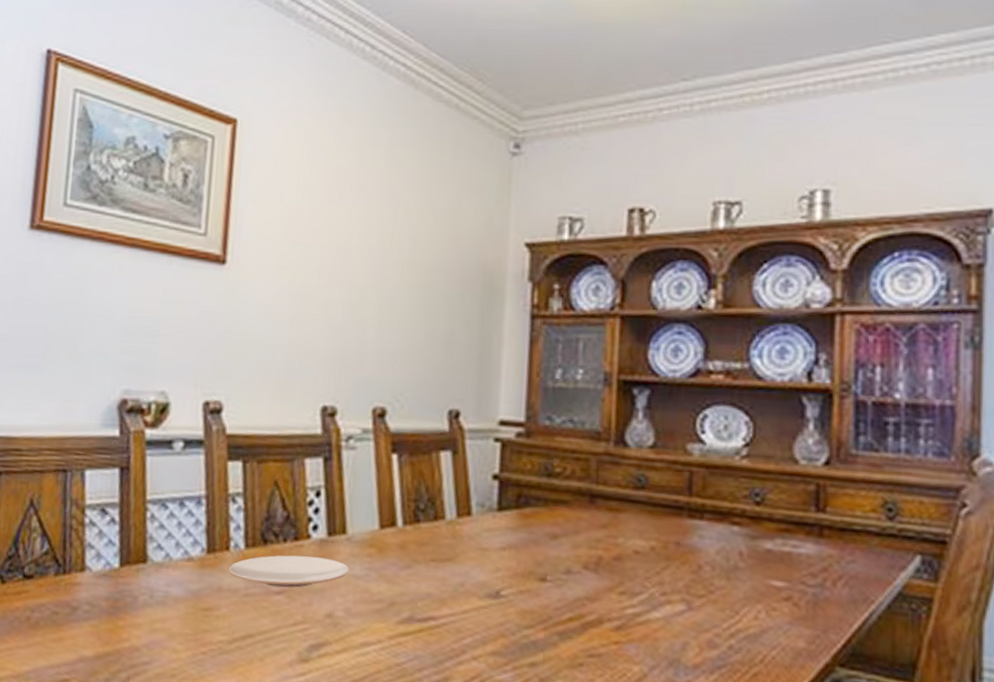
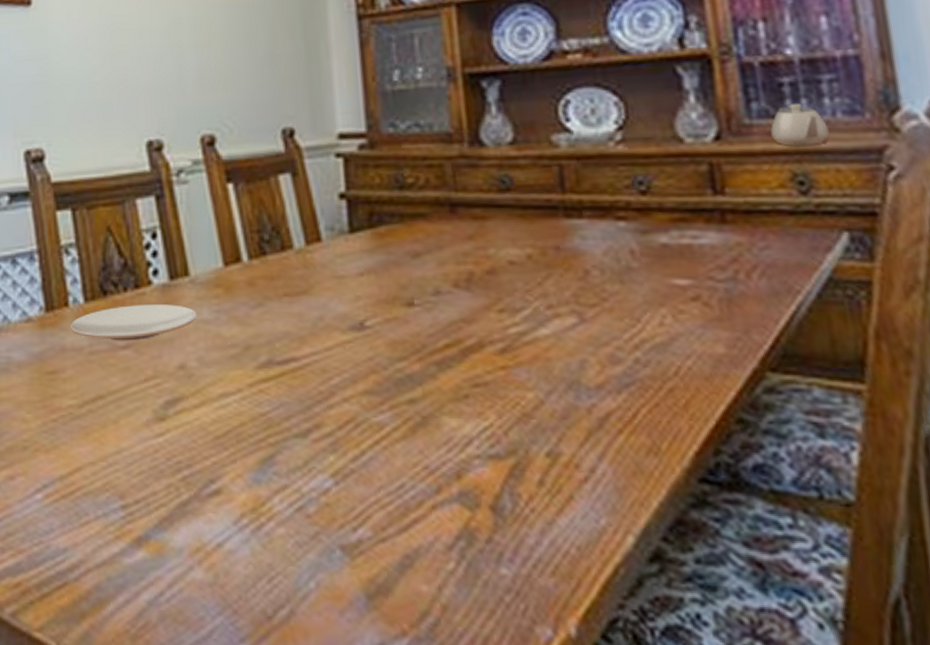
teapot: none [871,441,920,479] -> present [770,104,831,147]

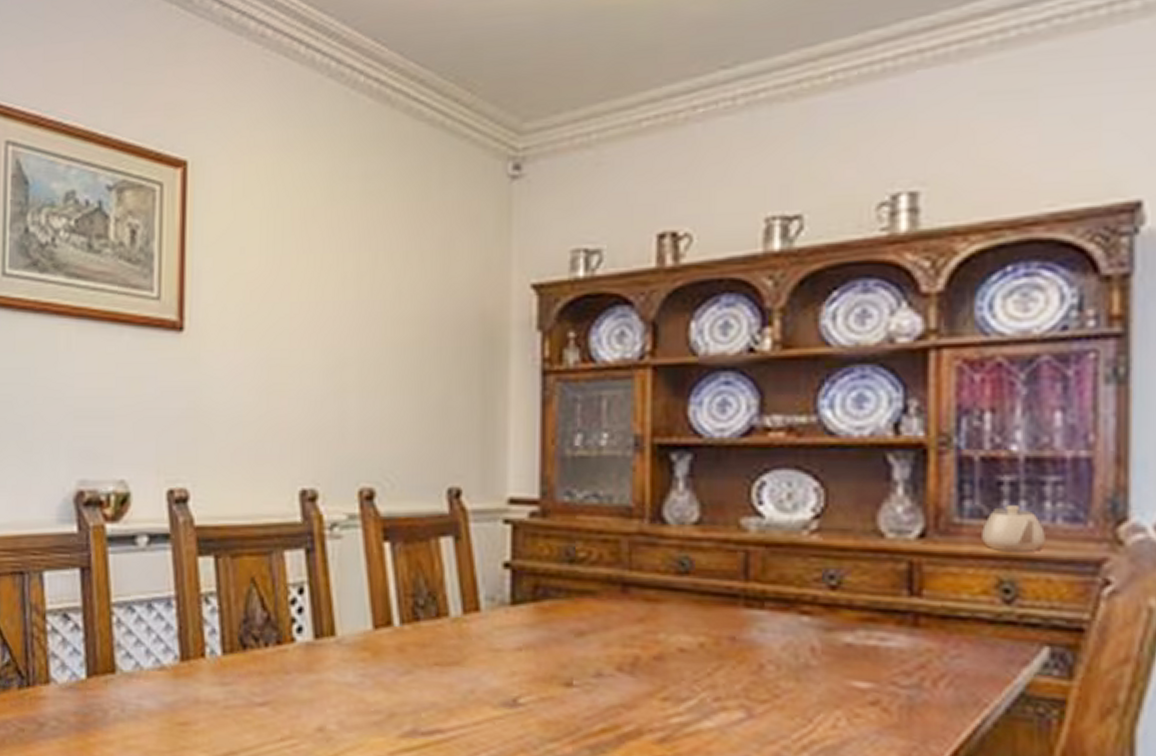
plate: present [71,303,197,341] -> none [206,661,341,699]

